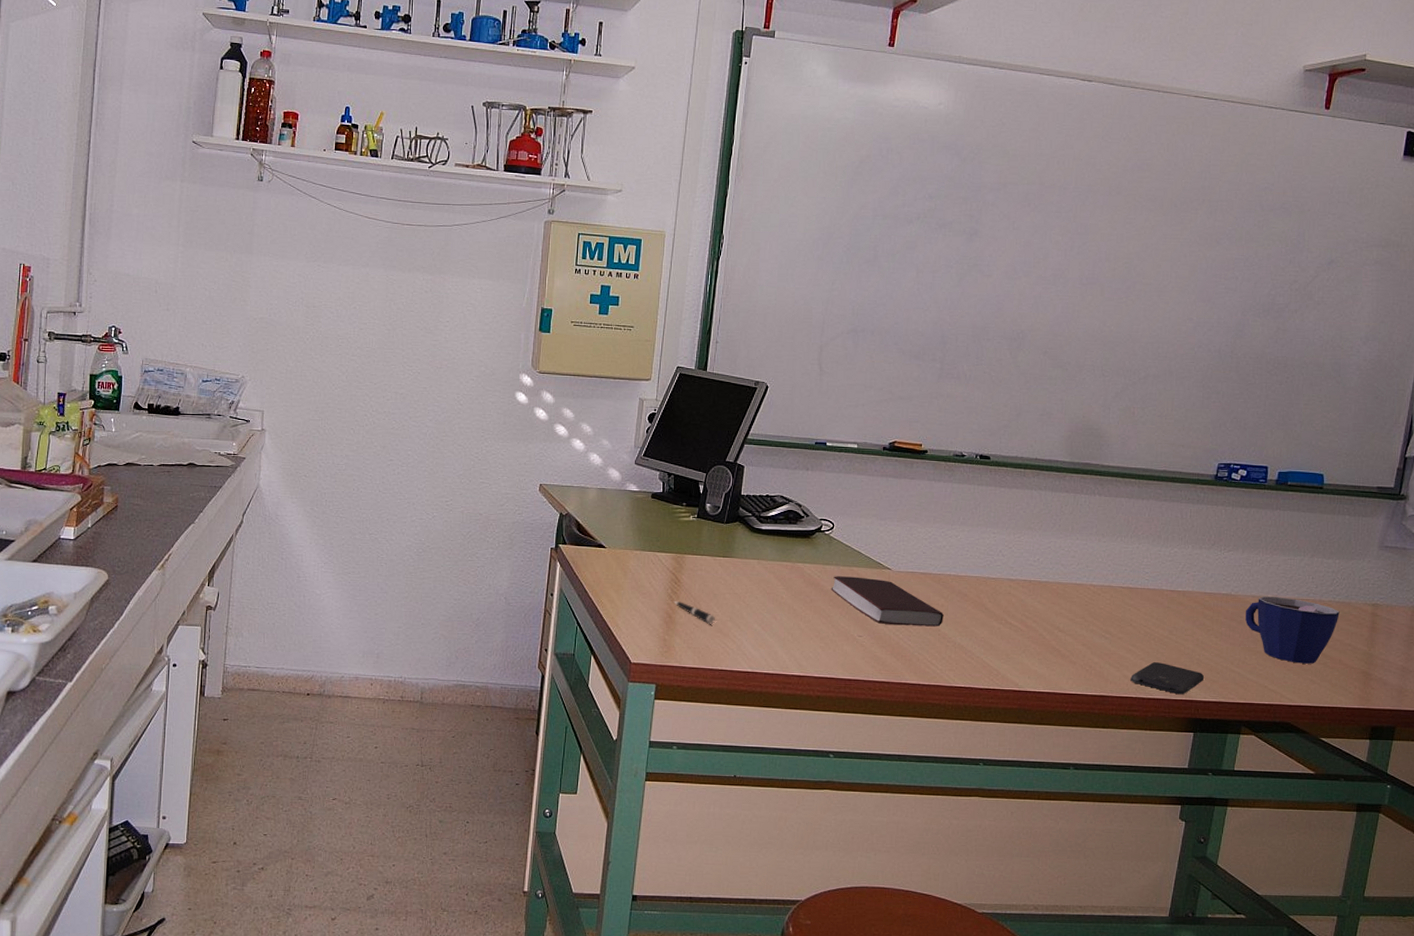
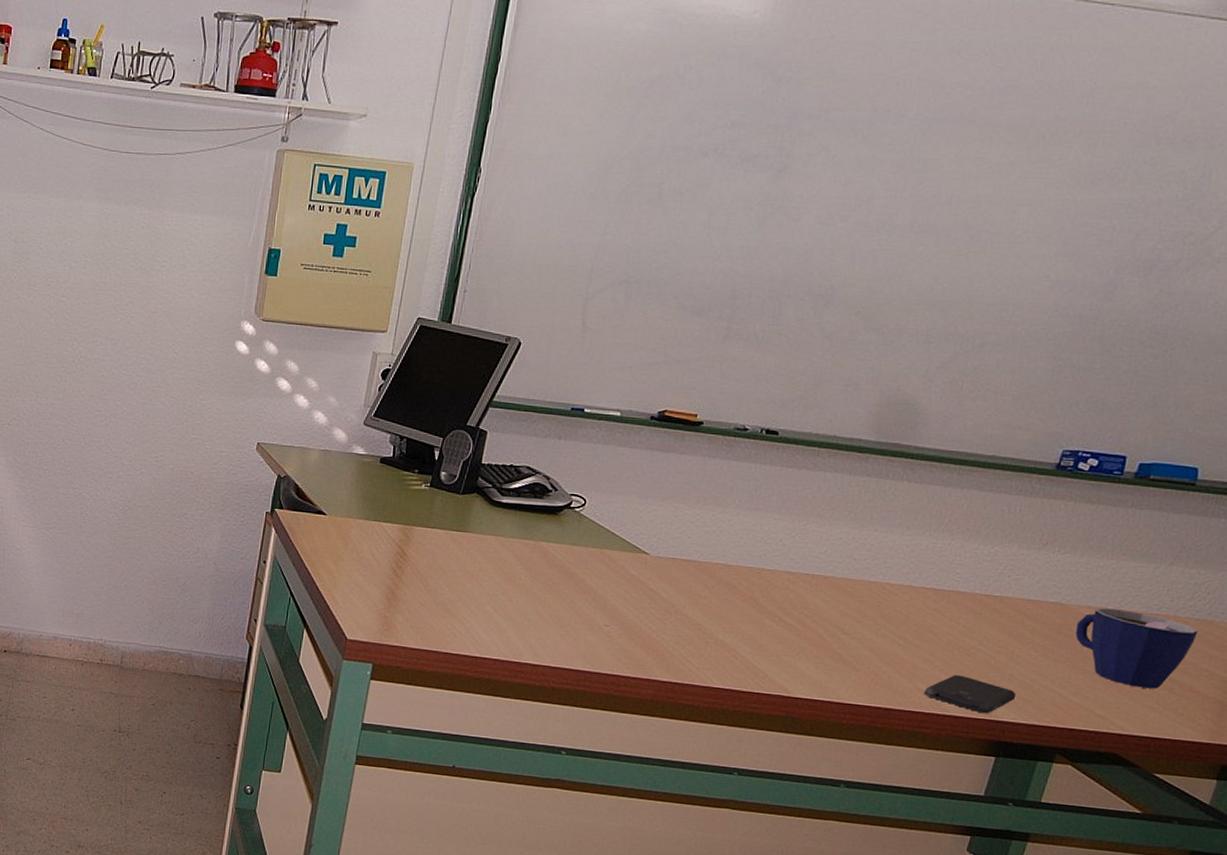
pen: present [673,600,715,624] -> none [398,575,443,603]
book: present [831,576,944,627] -> none [576,558,706,621]

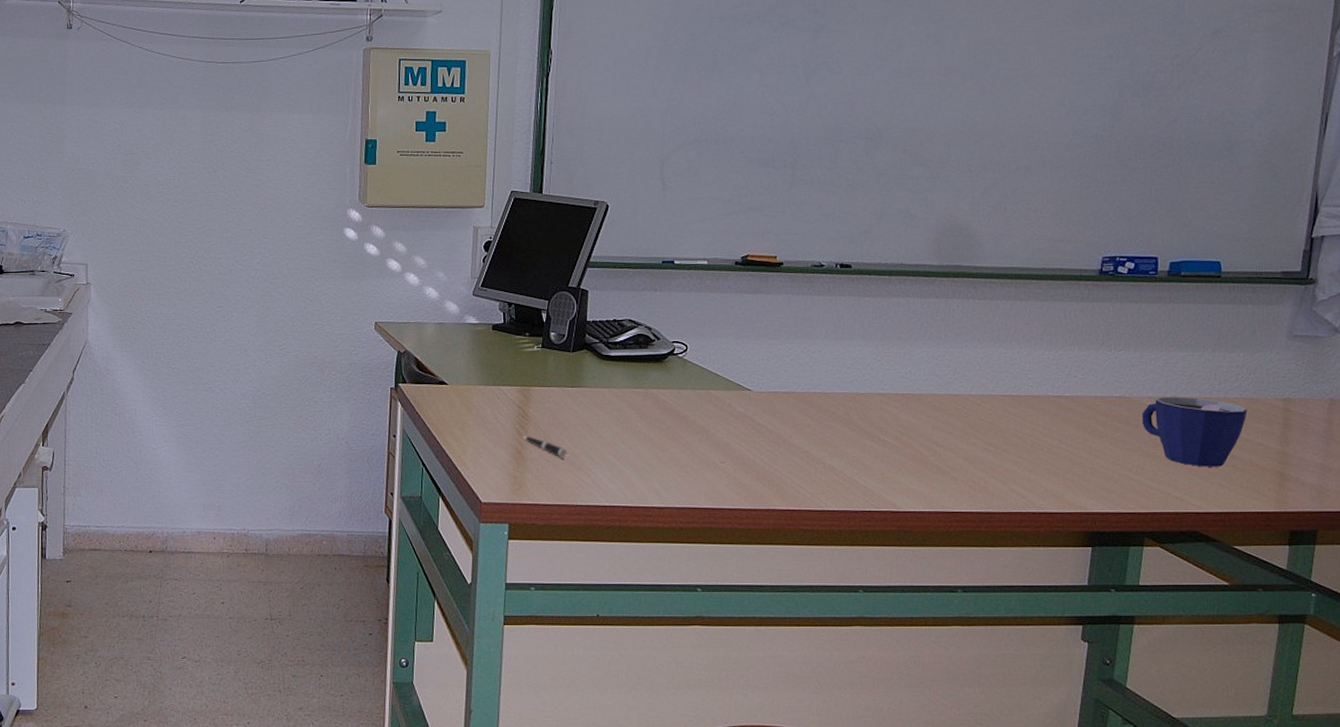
pen: none [398,575,443,603] -> present [522,435,567,458]
smartphone: present [924,675,1017,714] -> none [1019,474,1101,507]

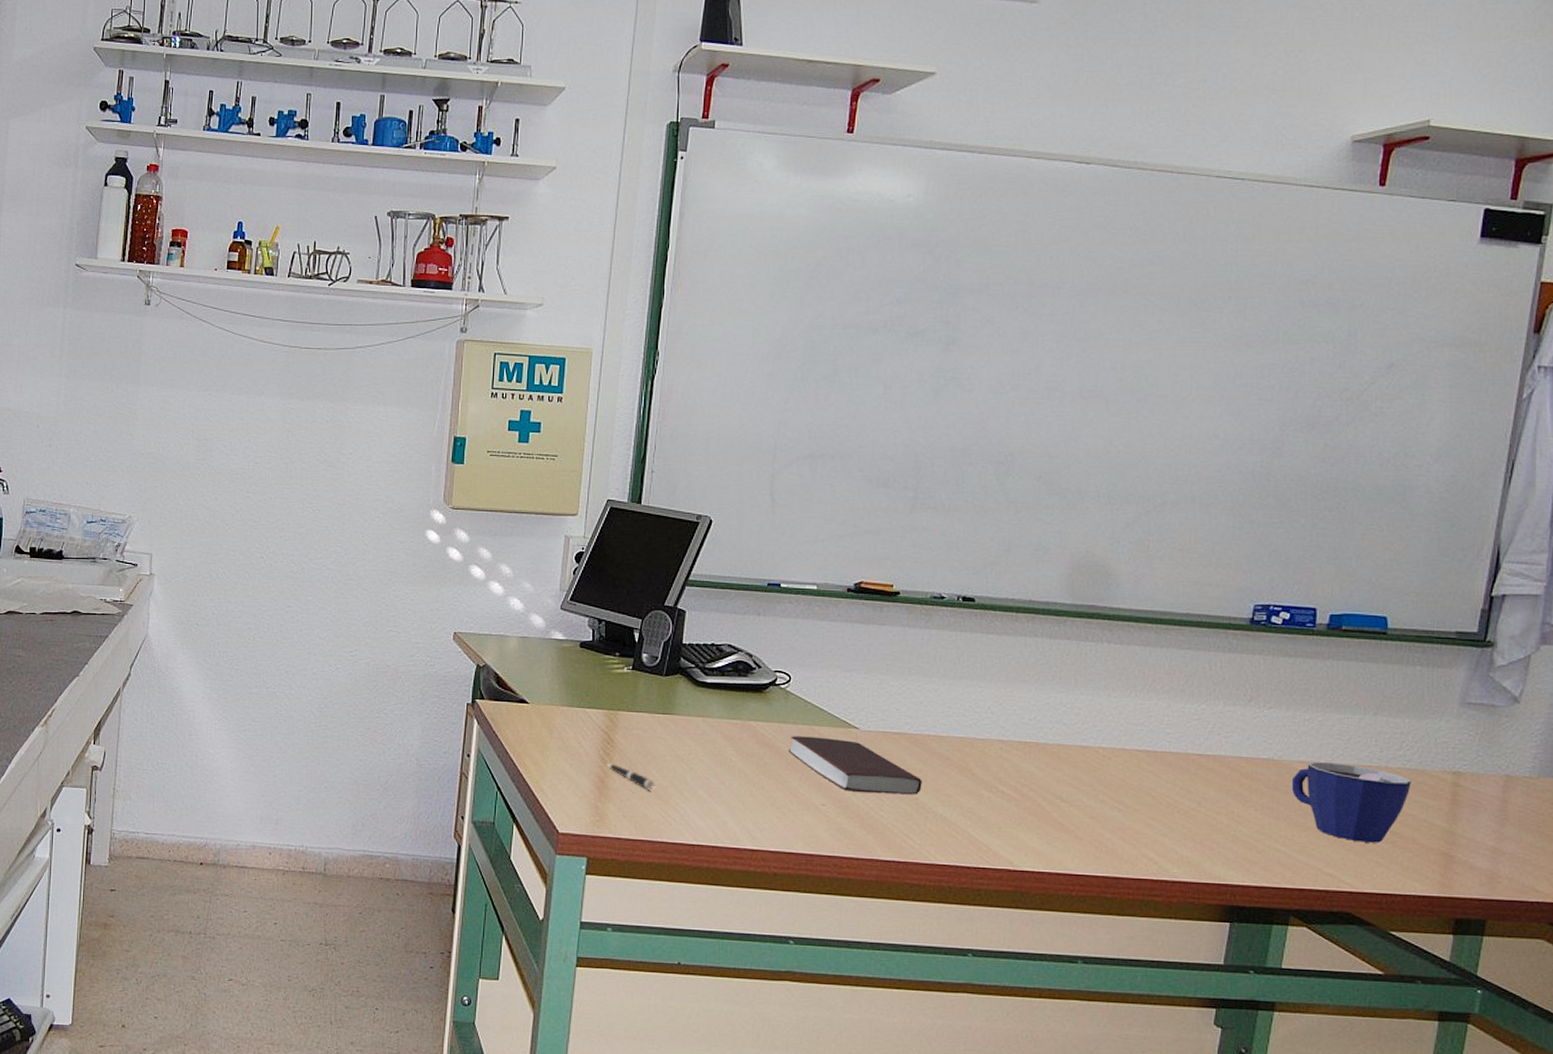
book: none [688,400,811,449] -> present [788,736,922,795]

